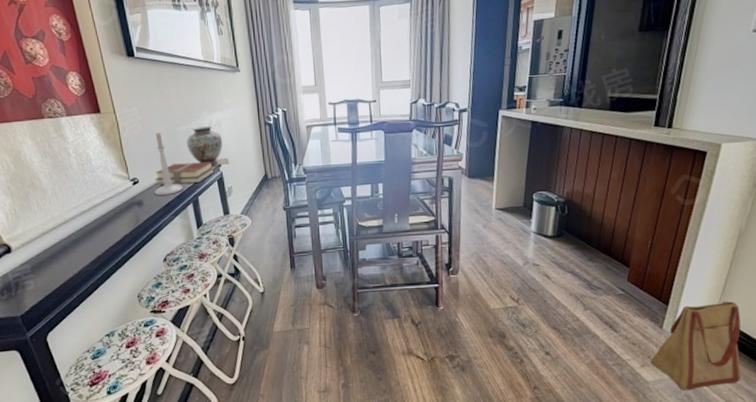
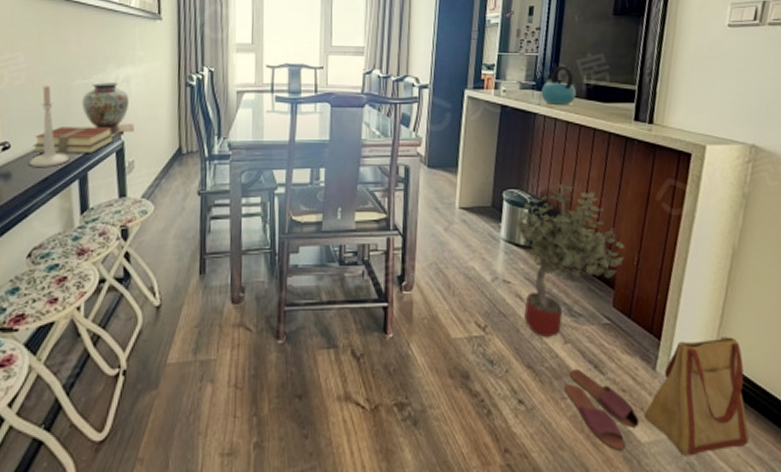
potted tree: none [543,184,641,307] -> present [515,184,625,338]
kettle: none [568,83,601,118] -> present [541,66,576,105]
slippers: none [583,328,646,387] -> present [564,368,640,450]

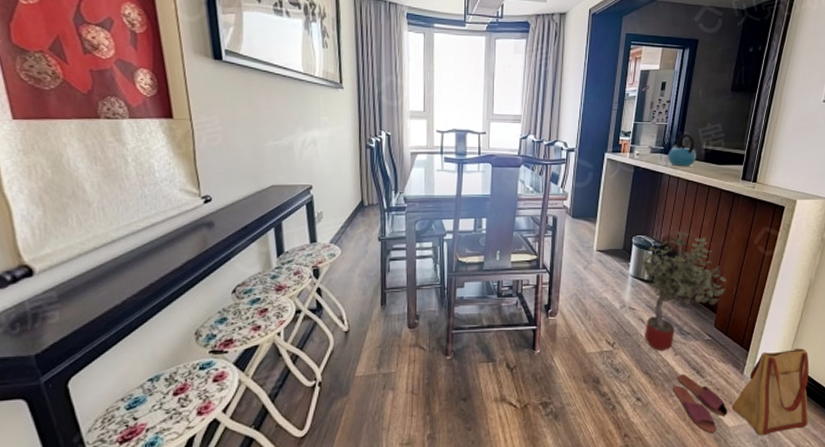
candlestick: present [29,84,70,168] -> none [229,145,266,218]
books: present [32,127,114,153] -> none [231,182,304,205]
decorative vase: present [81,82,135,133] -> none [273,144,322,188]

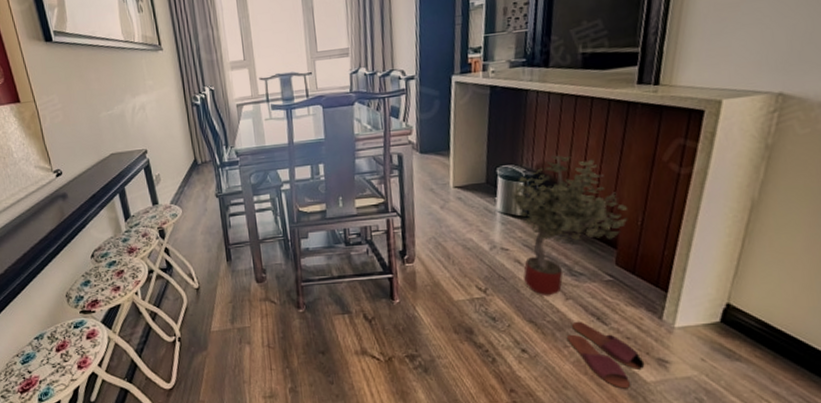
kettle: present [668,134,696,166] -> none [532,38,571,79]
shopping bag: present [731,348,809,436] -> none [649,285,766,393]

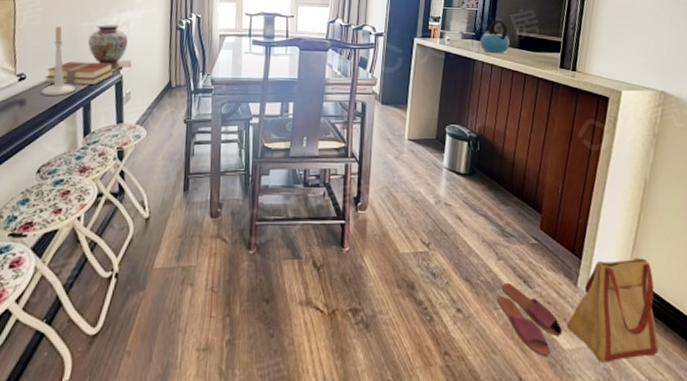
candlestick: none [77,119,109,188] -> present [41,25,77,97]
books: none [78,149,141,176] -> present [45,62,114,85]
decorative vase: none [109,110,156,153] -> present [87,24,132,69]
potted tree: present [510,155,629,296] -> none [456,121,551,255]
kettle: none [532,38,571,79] -> present [480,20,510,53]
shopping bag: none [649,285,766,393] -> present [566,258,659,363]

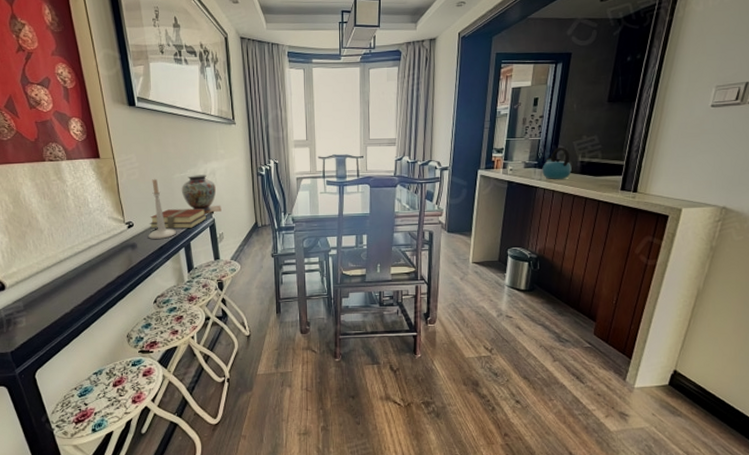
slippers: present [497,282,563,356] -> none [551,379,610,436]
shopping bag: present [566,258,659,363] -> none [614,357,698,441]

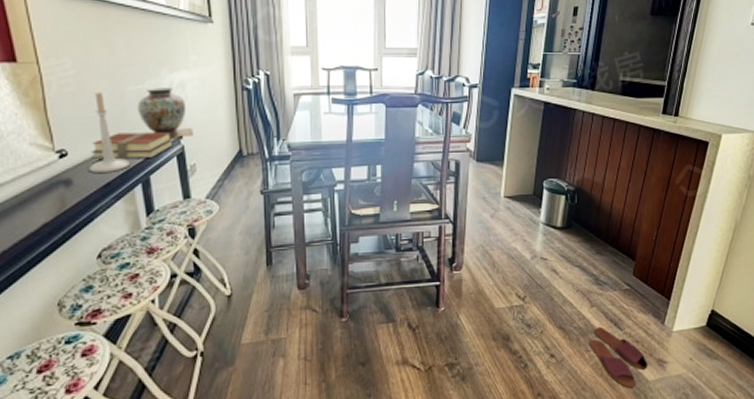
kettle: present [542,148,572,179] -> none [581,65,613,101]
slippers: none [551,379,610,436] -> present [588,326,648,388]

